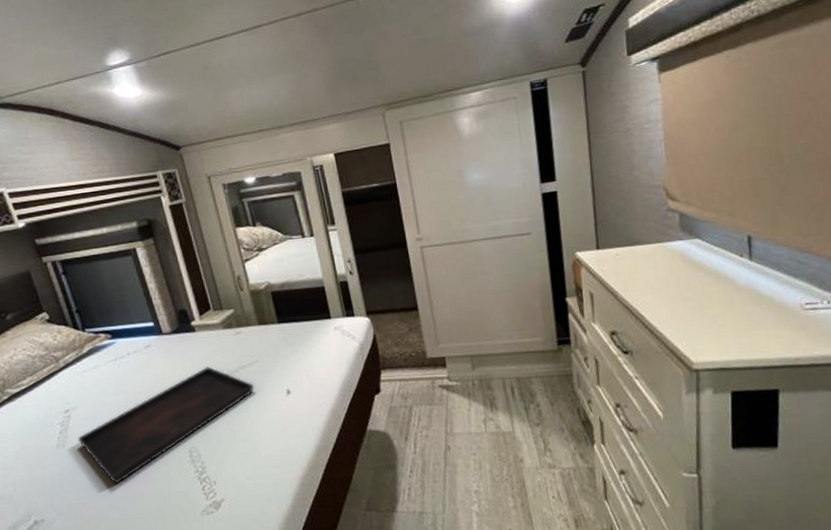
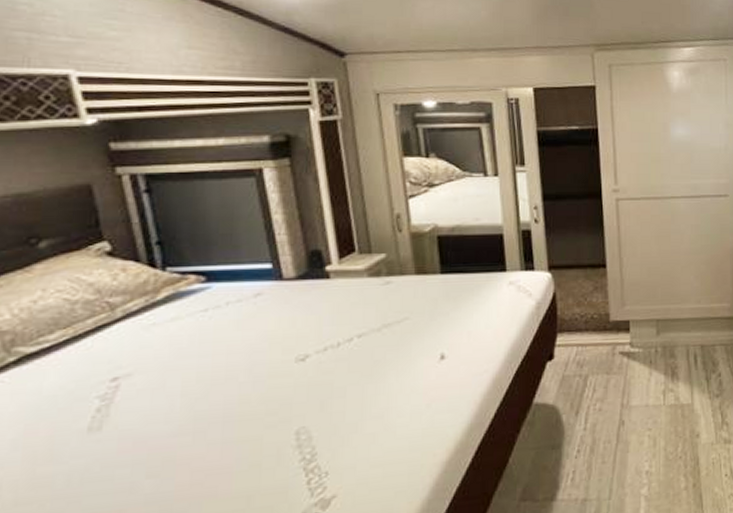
serving tray: present [77,366,255,484] -> none [124,323,399,482]

